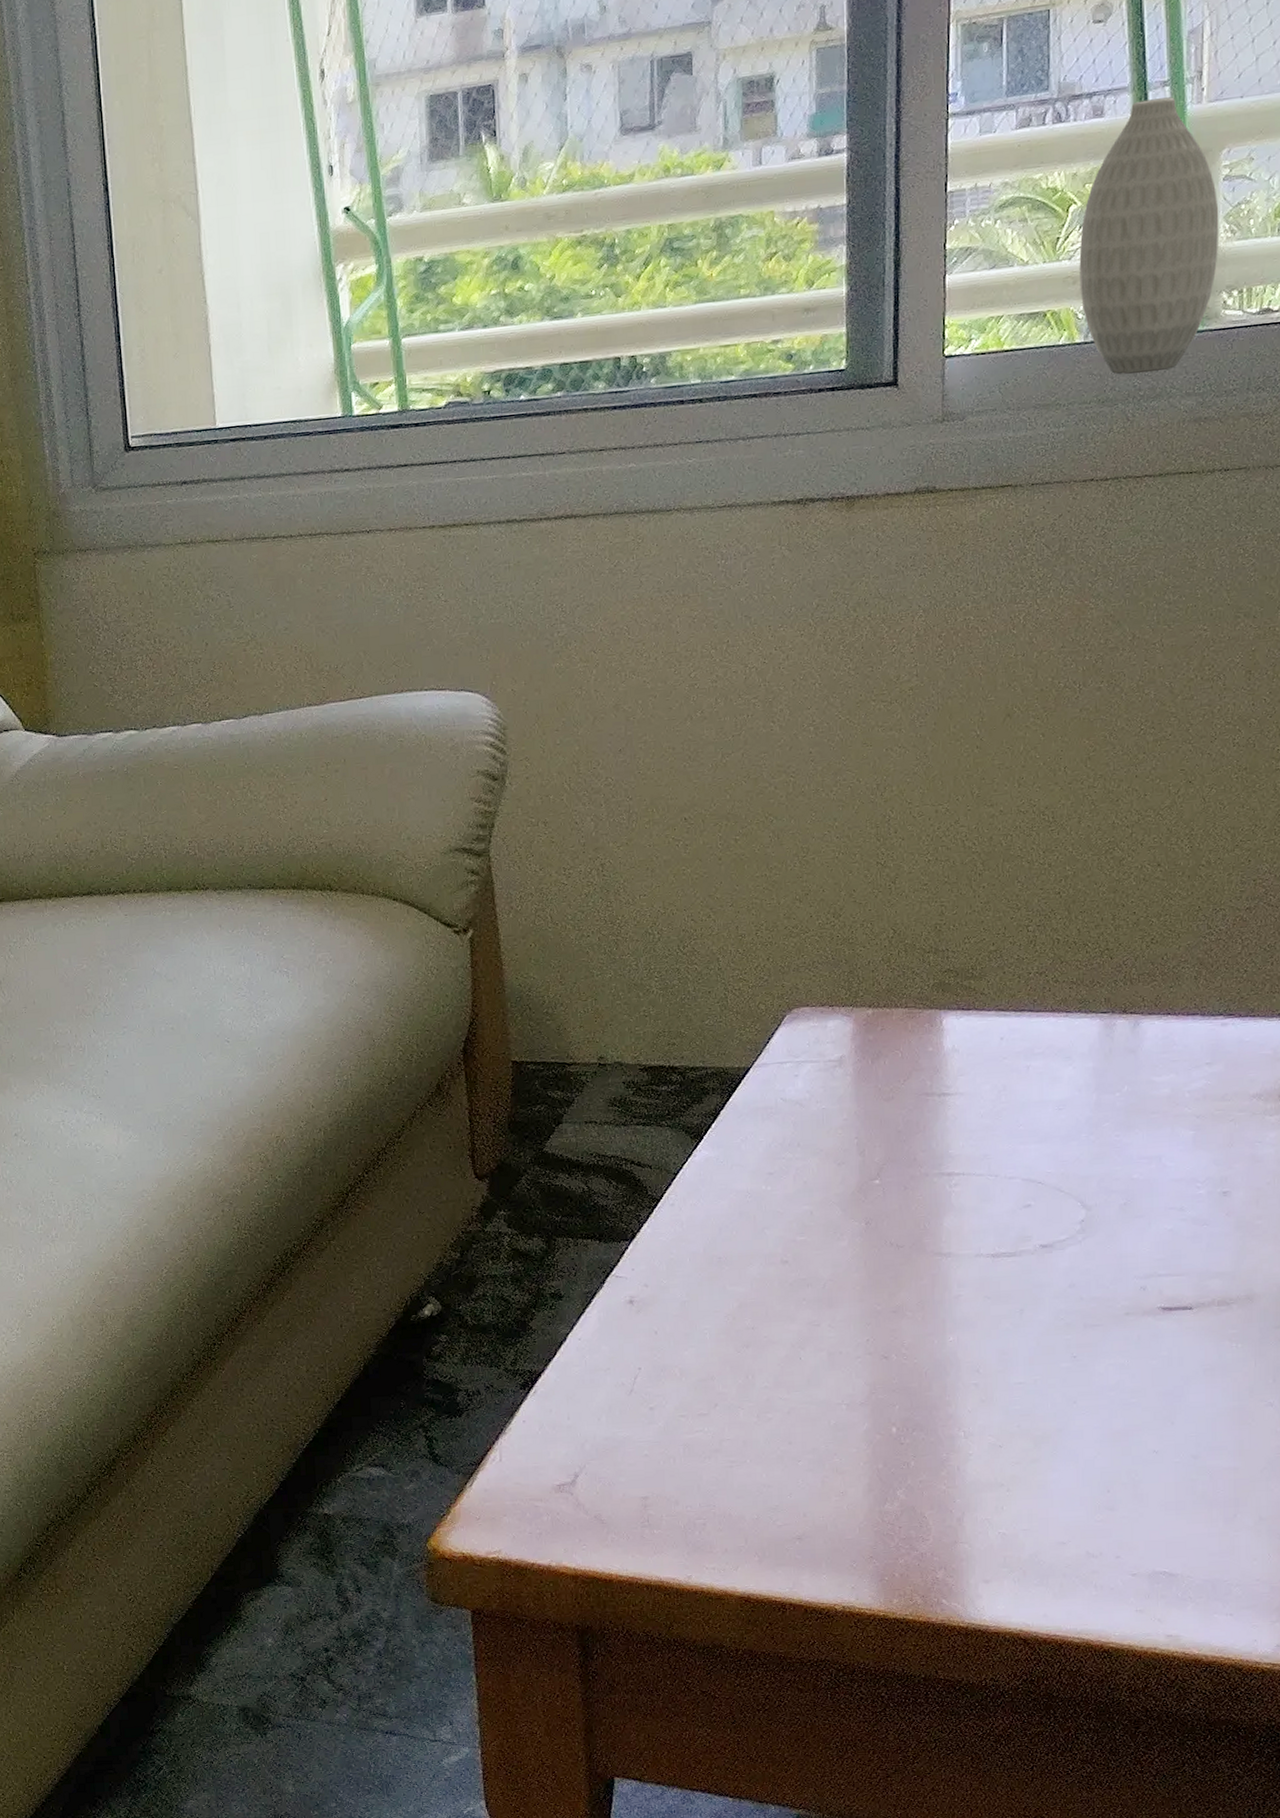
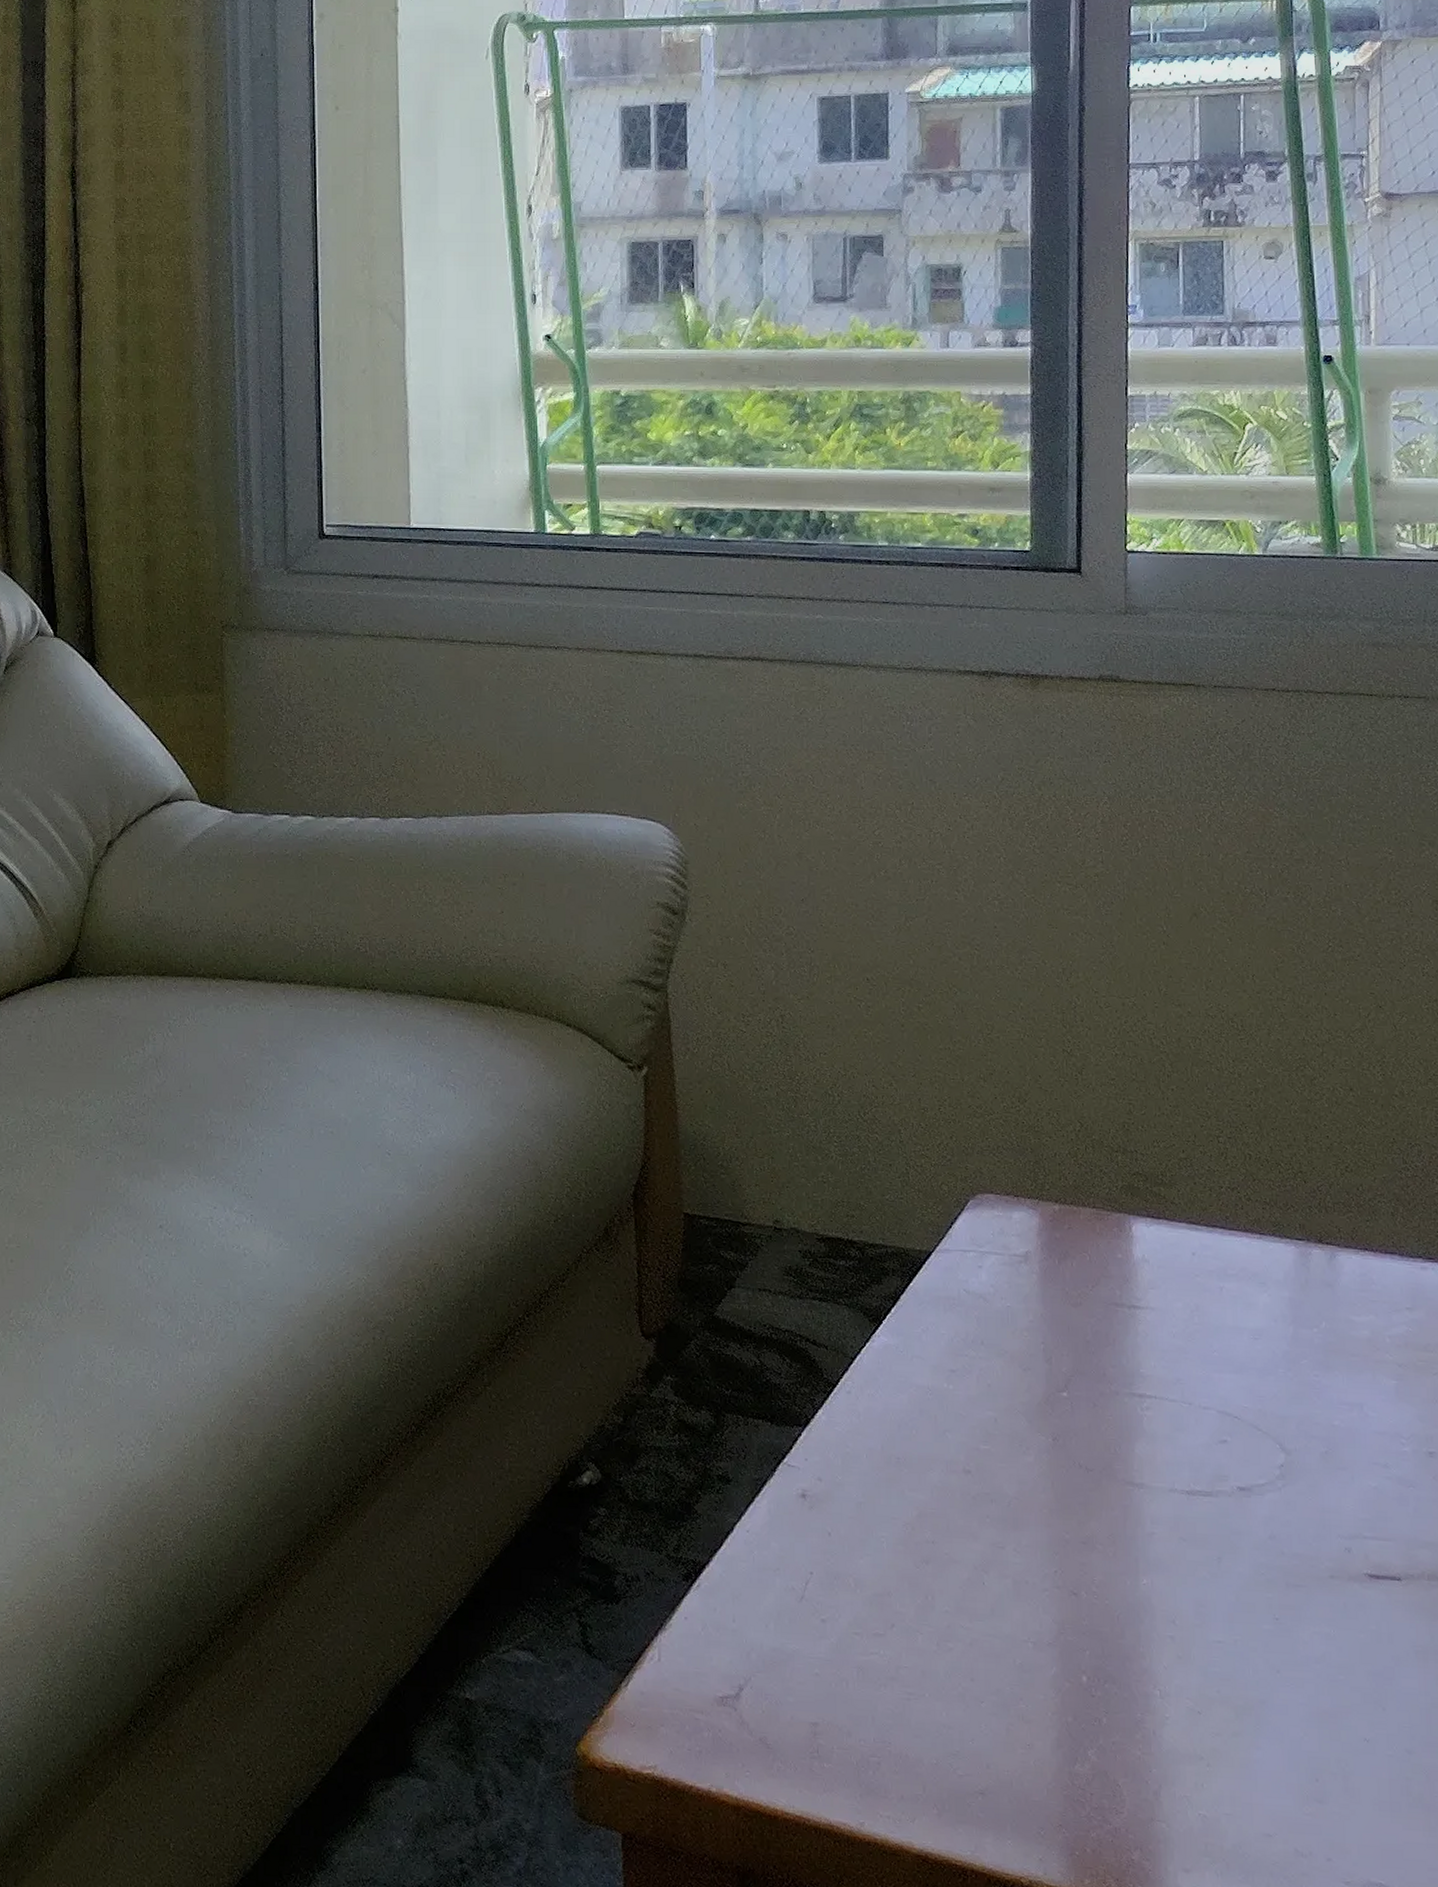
vase: present [1079,97,1219,375] -> none [1256,335,1391,593]

